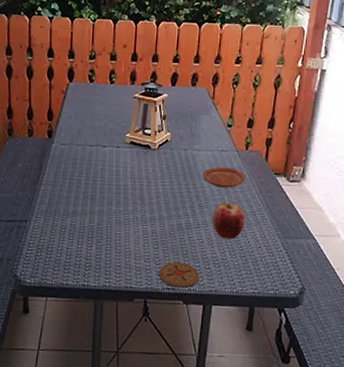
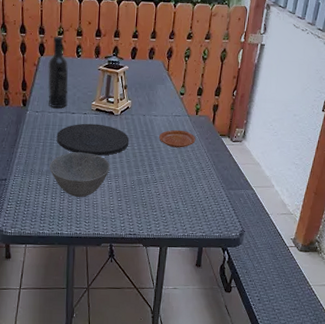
wine bottle: none [76,60,100,140] -> present [47,36,69,108]
bowl: none [76,191,146,244] -> present [50,152,111,198]
plate: none [84,158,168,196] -> present [56,123,130,156]
coaster: present [159,261,200,288] -> none [122,211,157,233]
apple: present [212,202,245,240] -> none [167,160,195,192]

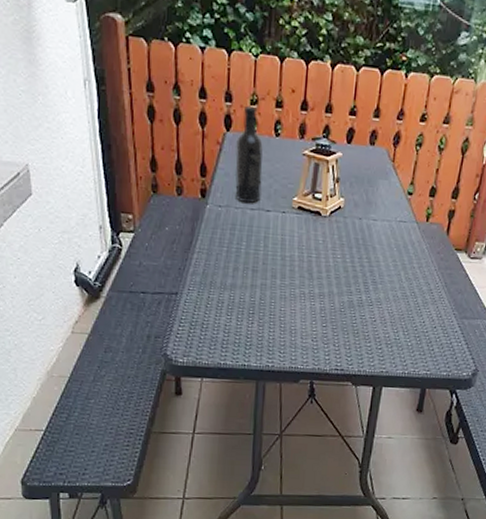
bowl: present [50,152,111,198] -> none [235,261,315,321]
plate: present [56,123,130,156] -> none [245,224,340,269]
plate: present [159,129,196,148] -> none [378,239,425,264]

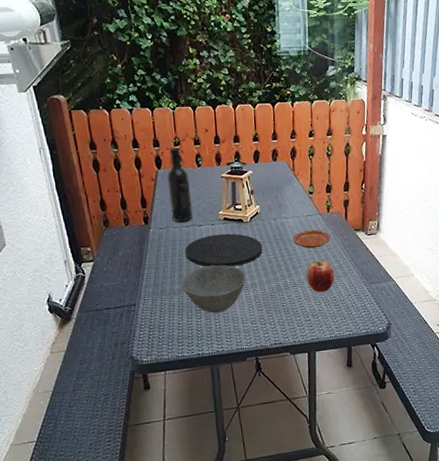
bowl: none [235,261,315,321] -> present [181,265,247,314]
plate: none [245,224,340,269] -> present [185,233,263,267]
plate: none [378,239,425,264] -> present [293,229,331,249]
apple: none [386,279,422,319] -> present [306,260,335,293]

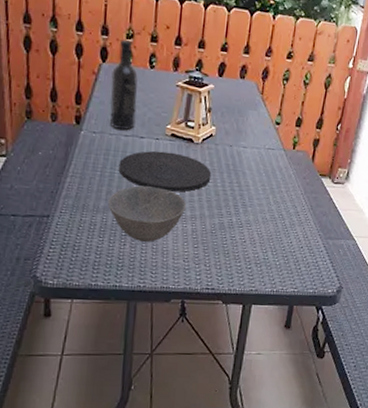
plate: present [293,229,331,249] -> none [247,165,292,188]
apple: present [306,260,335,293] -> none [255,202,289,240]

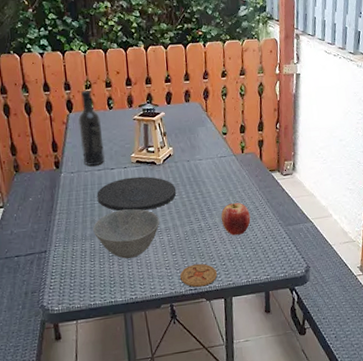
coaster: none [198,261,241,288] -> present [180,263,218,288]
apple: none [255,202,289,240] -> present [220,202,251,236]

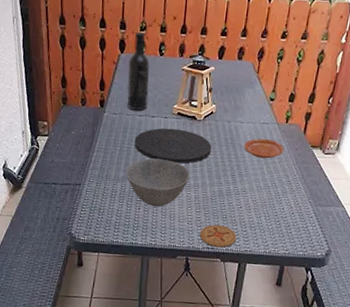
plate: none [207,171,246,191] -> present [244,138,284,159]
apple: present [220,202,251,236] -> none [250,172,281,206]

